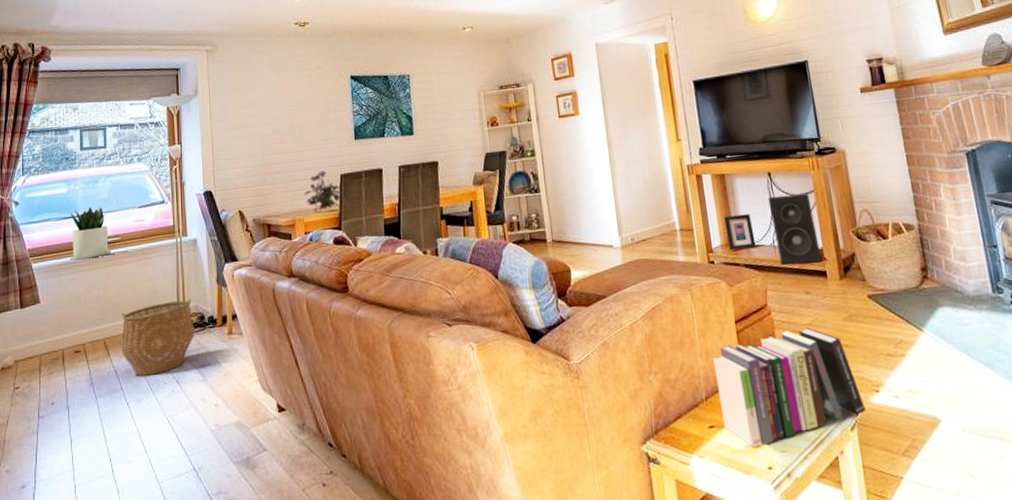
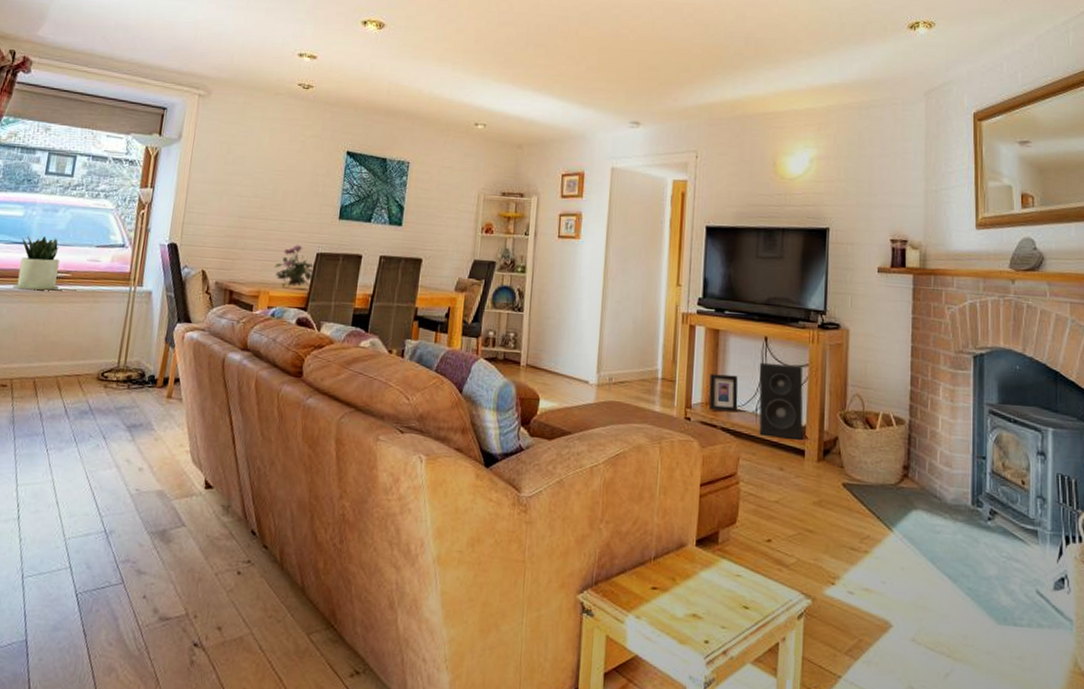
basket: present [120,299,195,377] -> none [49,351,135,426]
books: present [713,327,866,448] -> none [667,504,817,618]

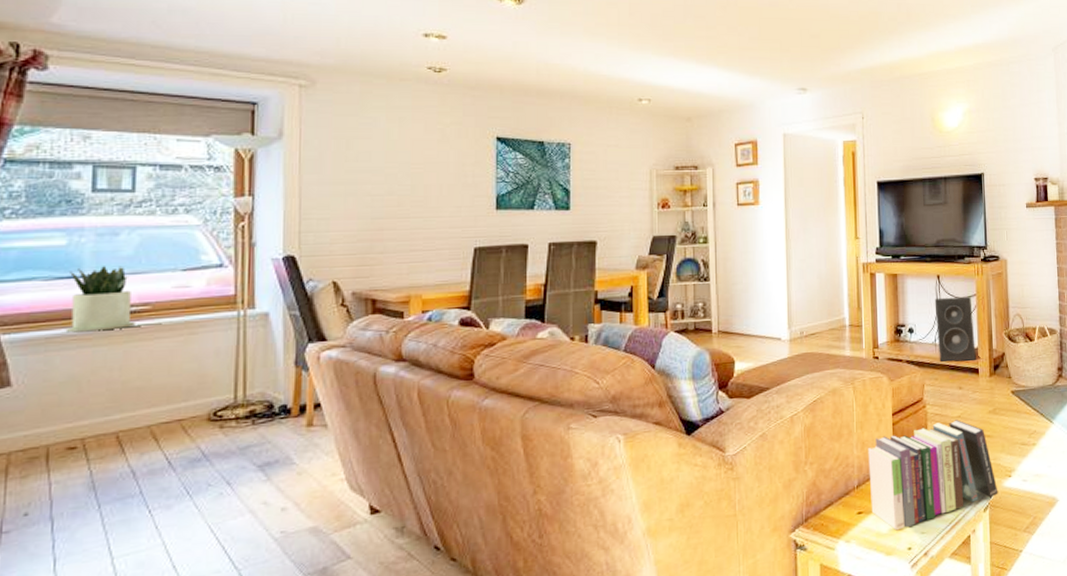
flower bouquet: present [274,244,314,288] -> none [424,240,472,290]
books: none [667,504,817,618] -> present [868,419,998,531]
picture frame: present [708,373,738,413] -> none [892,313,919,347]

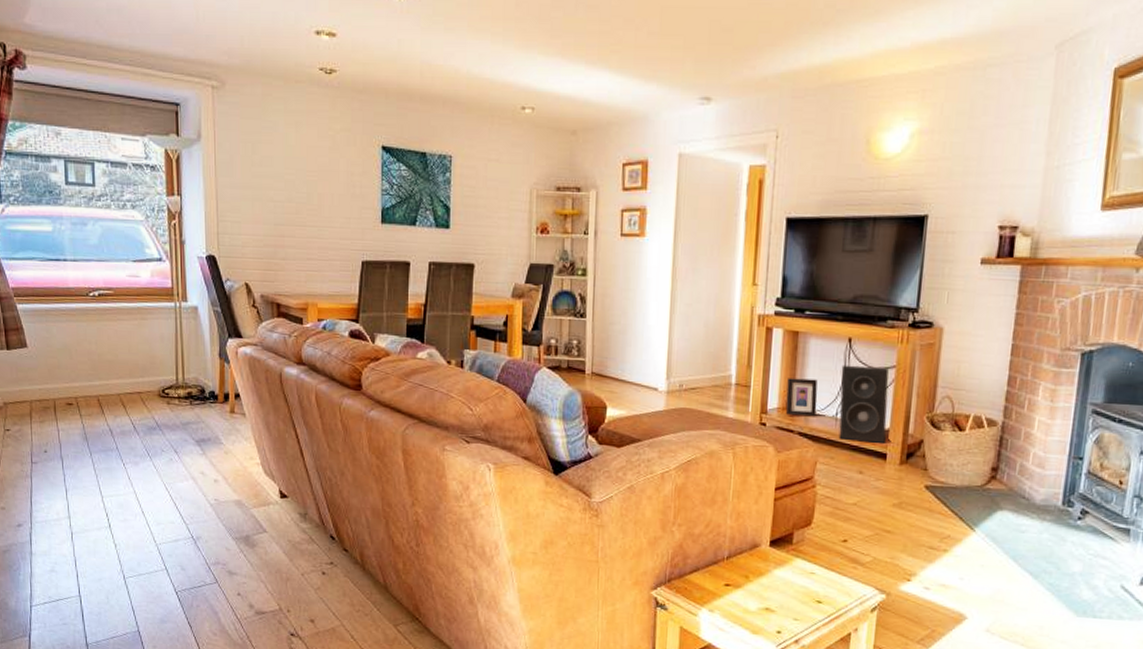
planter: present [65,266,135,333] -> none [56,252,104,309]
books: present [868,419,998,531] -> none [740,506,892,611]
picture frame: none [892,313,919,347] -> present [785,378,818,417]

